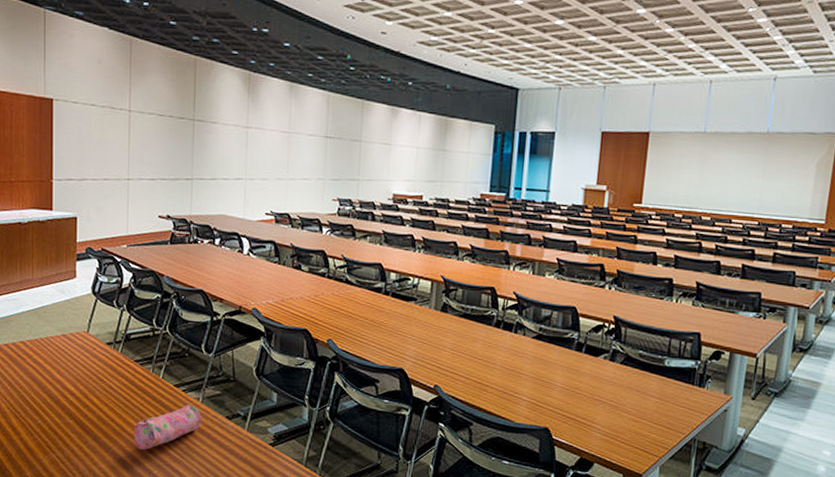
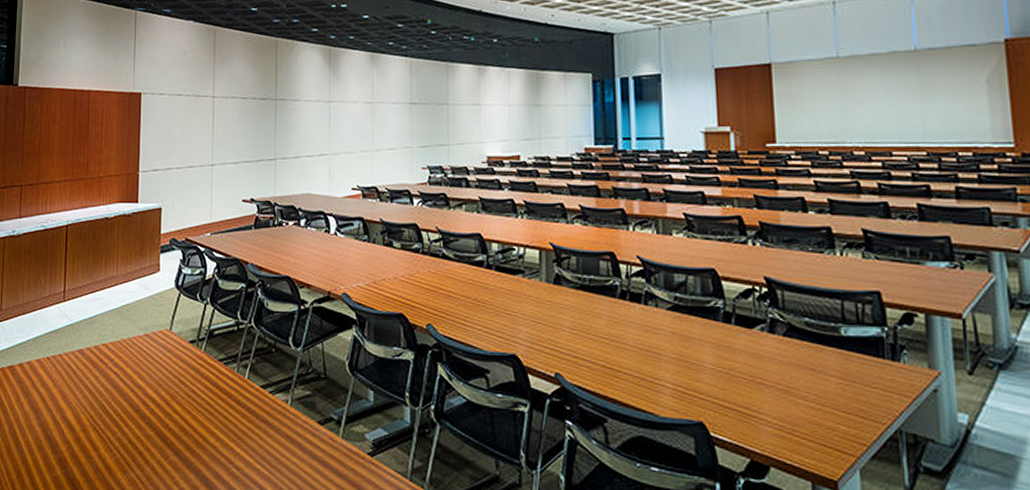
pencil case: present [134,405,201,450] -> none [218,409,291,465]

